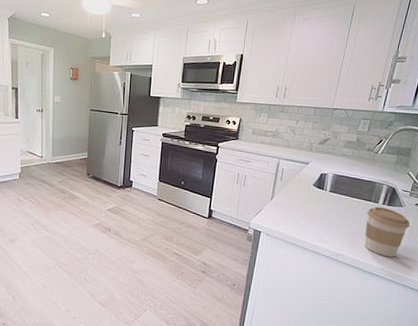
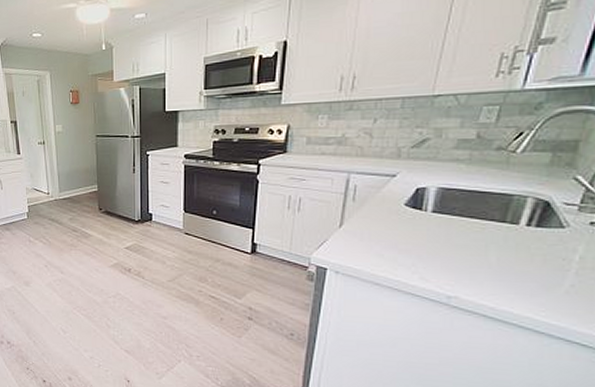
coffee cup: present [364,206,410,257] -> none [495,229,579,301]

